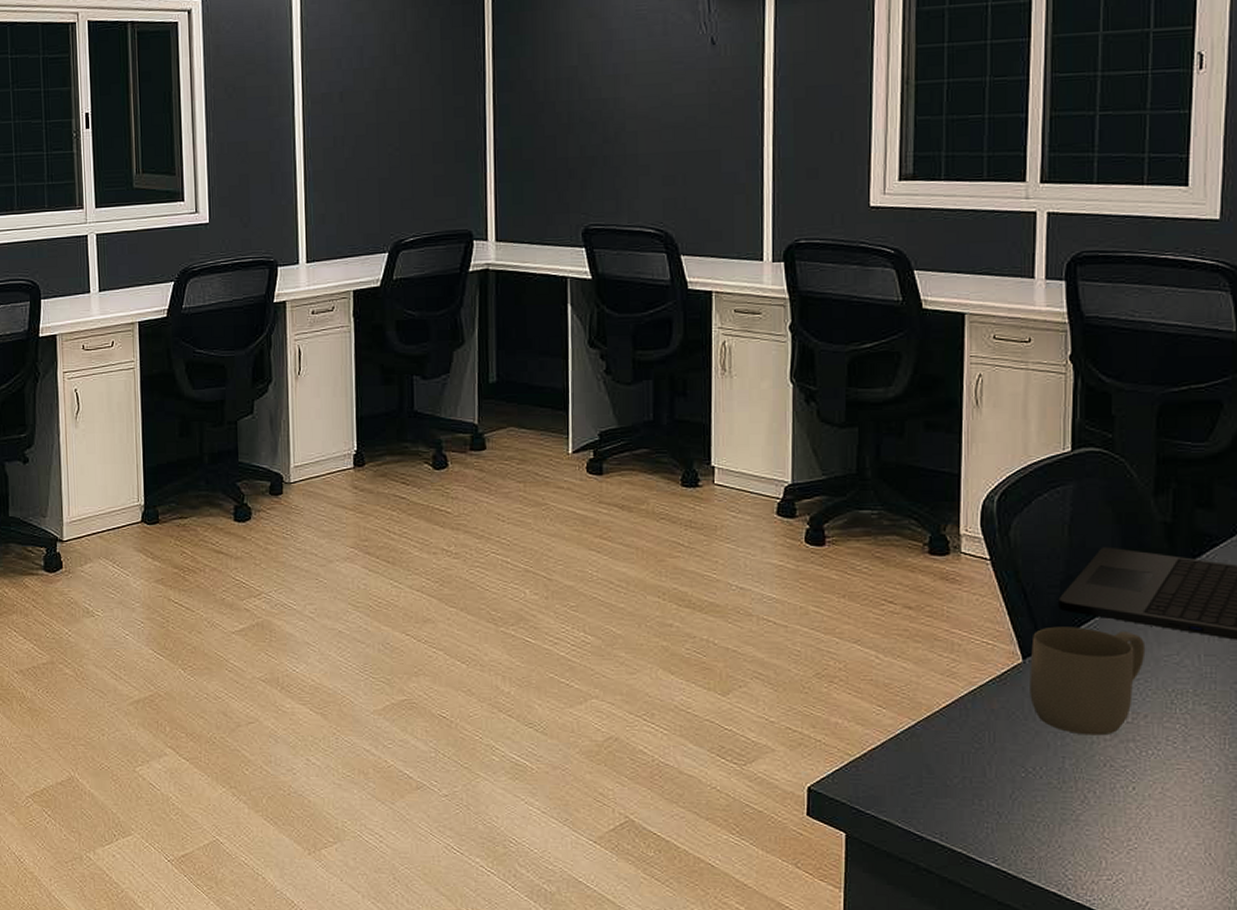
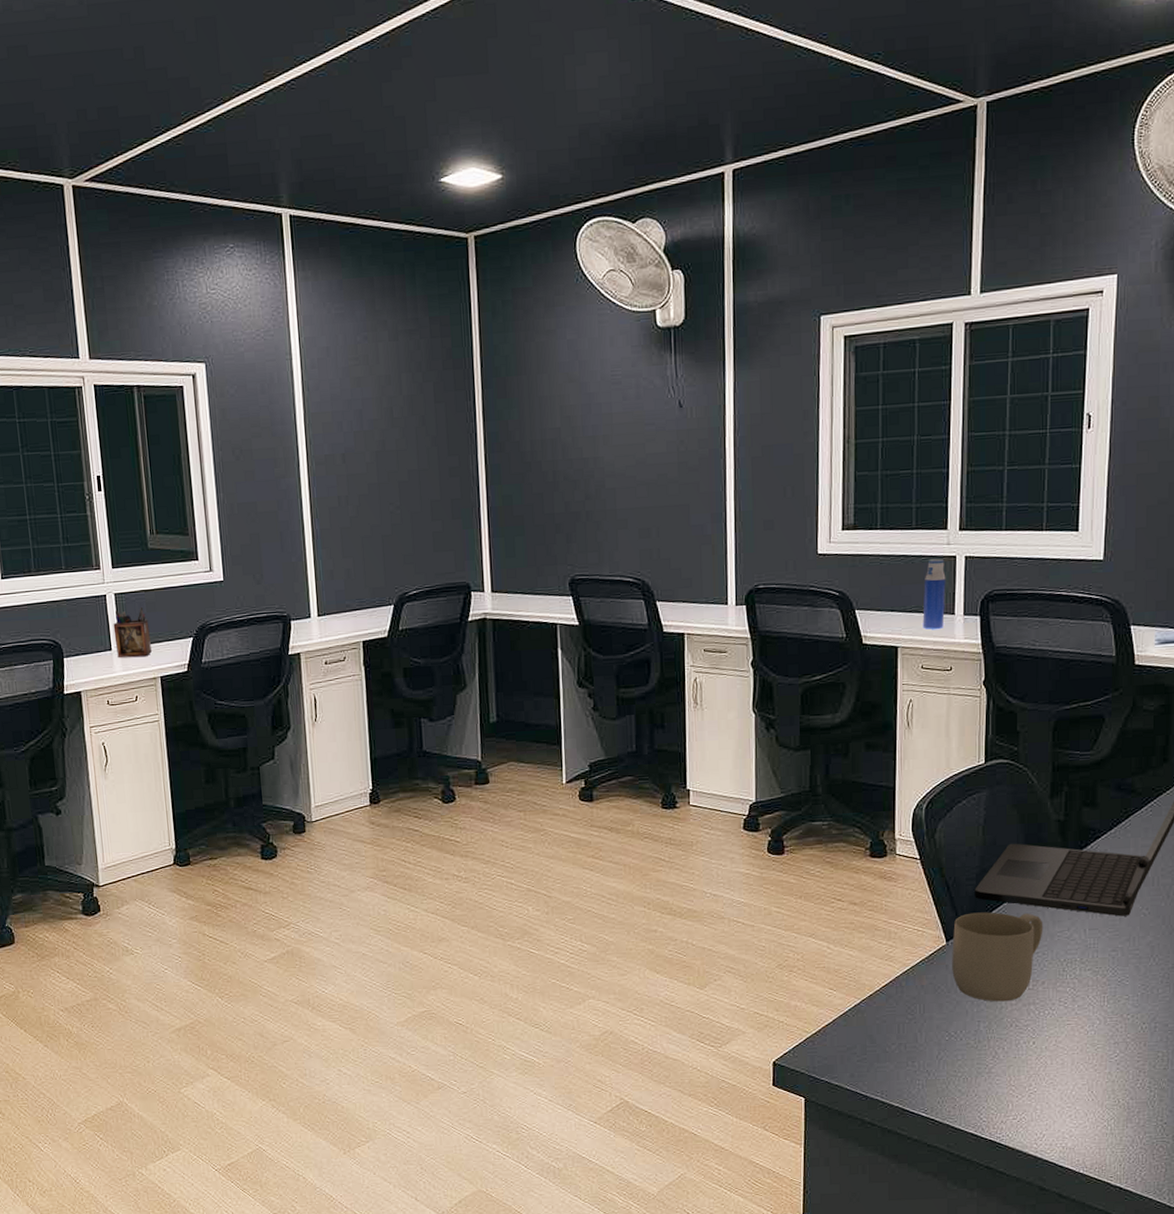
desk organizer: none [93,249,131,300] -> present [113,608,152,657]
water bottle: none [995,215,1024,294] -> present [922,559,946,629]

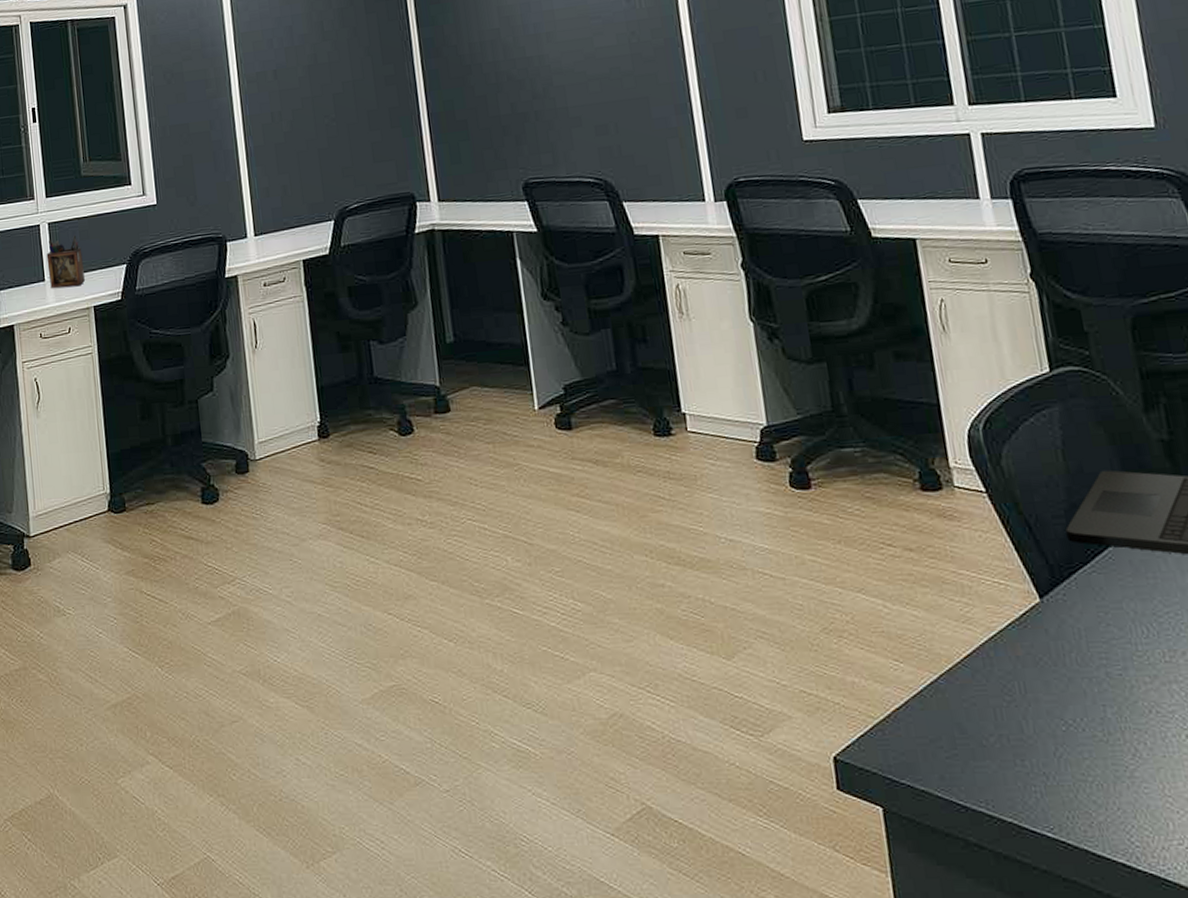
water bottle: present [922,559,946,629] -> none [935,137,968,217]
mug: present [952,912,1043,1002] -> none [1046,559,1170,679]

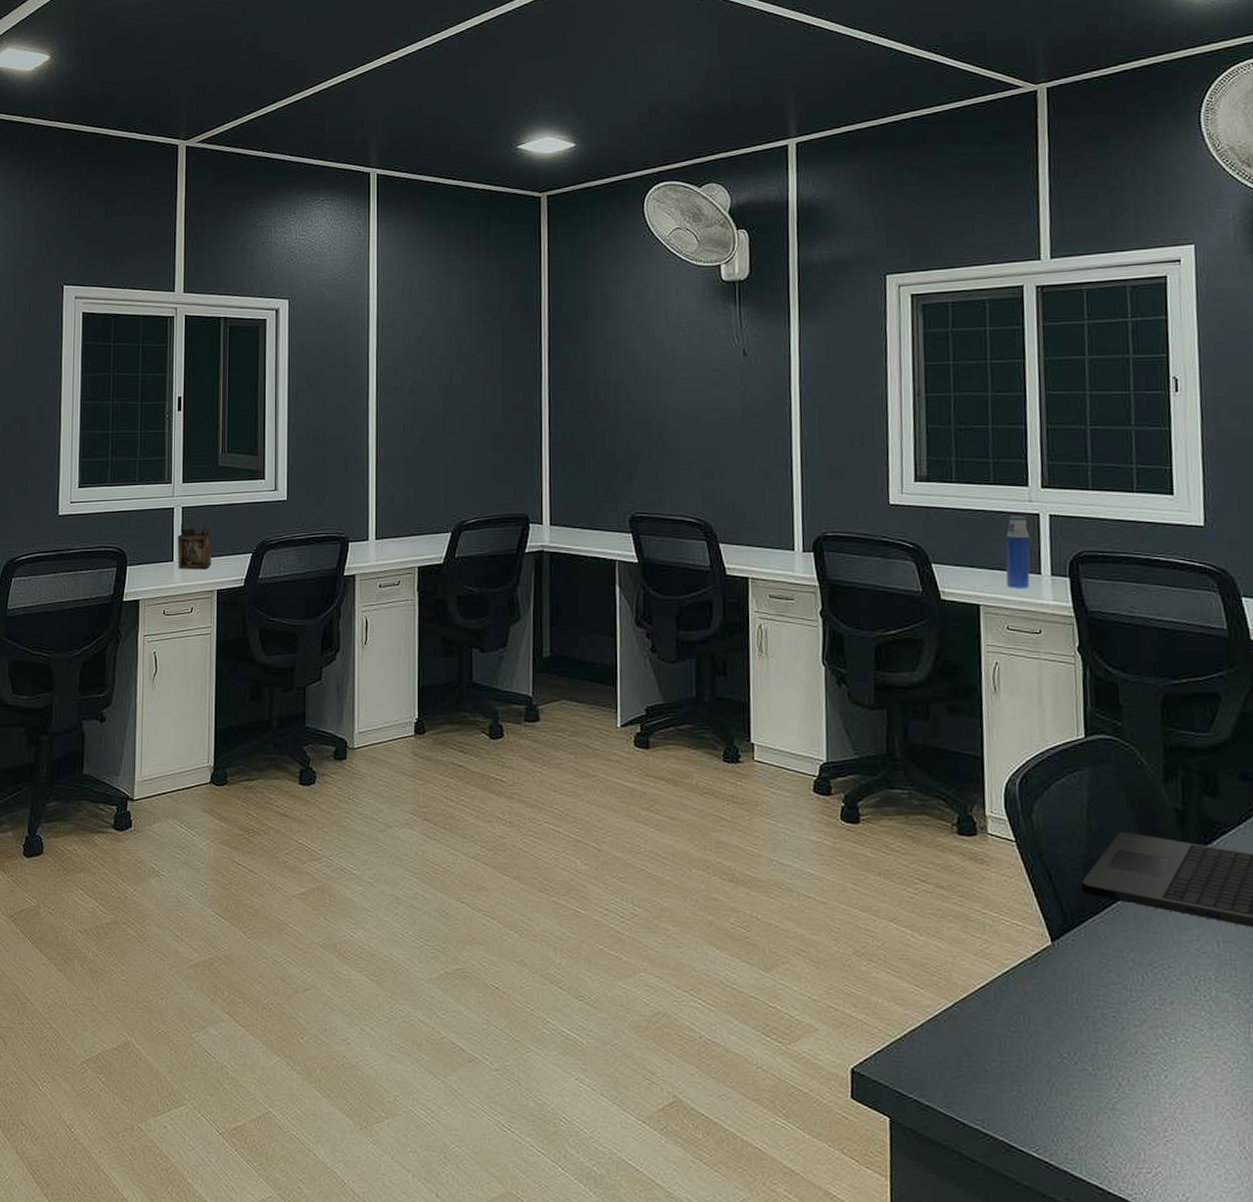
water bottle: none [935,137,968,217] -> present [1005,516,1030,588]

